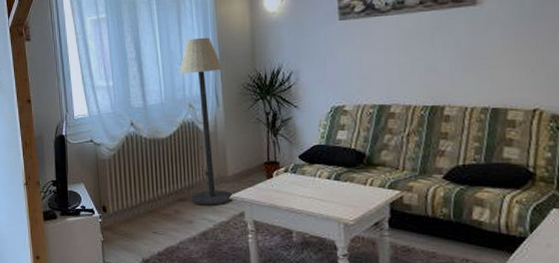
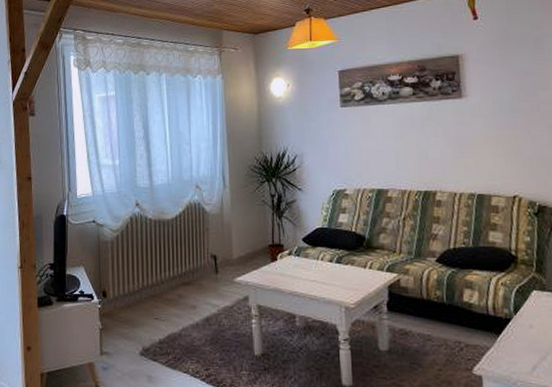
floor lamp: present [179,37,233,206] -> none [187,118,238,290]

